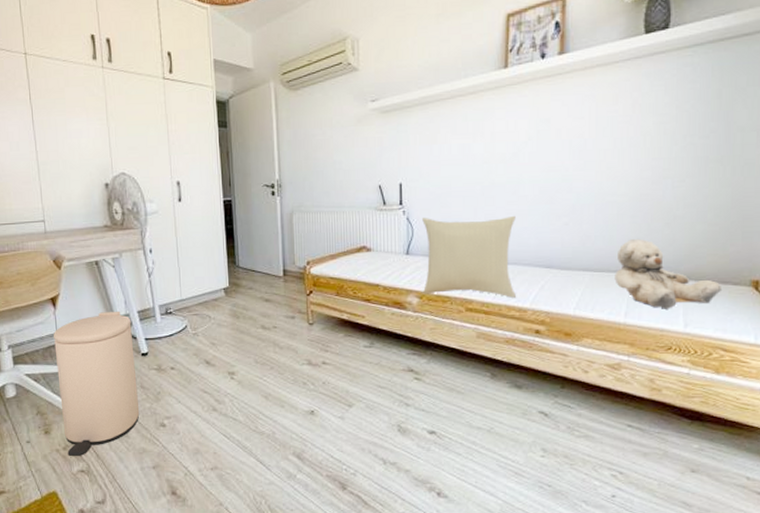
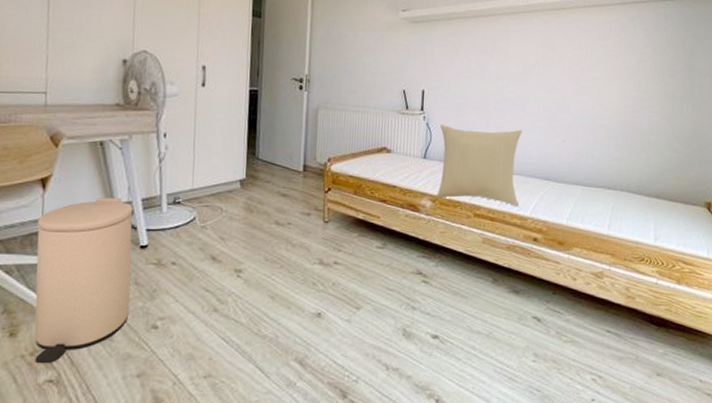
teddy bear: present [614,238,723,309] -> none [601,158,684,224]

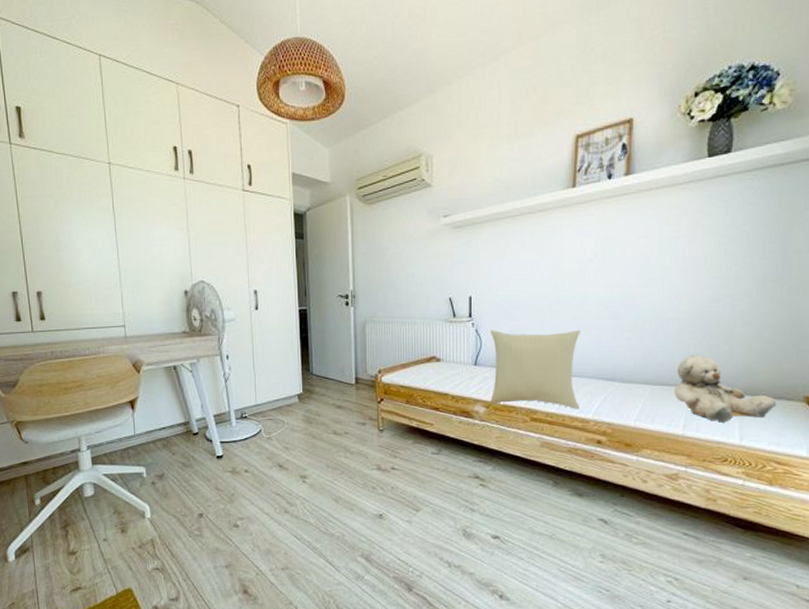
pedal bin: present [34,197,133,364] -> none [132,414,214,555]
teddy bear: none [601,158,684,224] -> present [674,354,777,423]

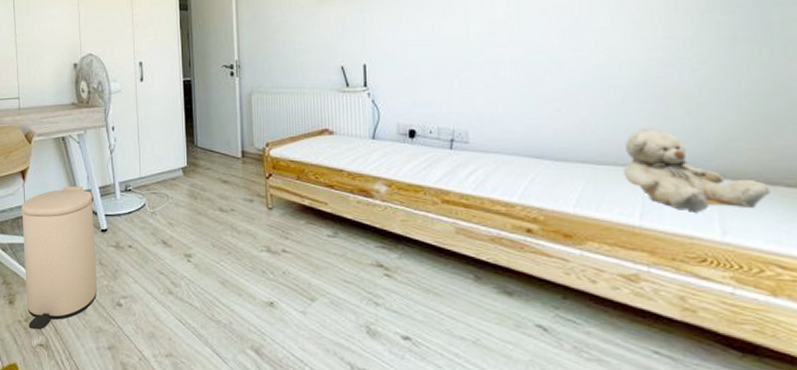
pedal bin: none [132,414,214,555] -> present [22,186,98,330]
pillow: present [490,329,580,409] -> none [389,99,502,191]

